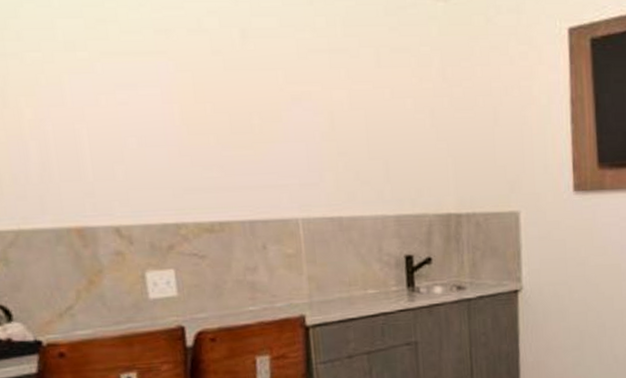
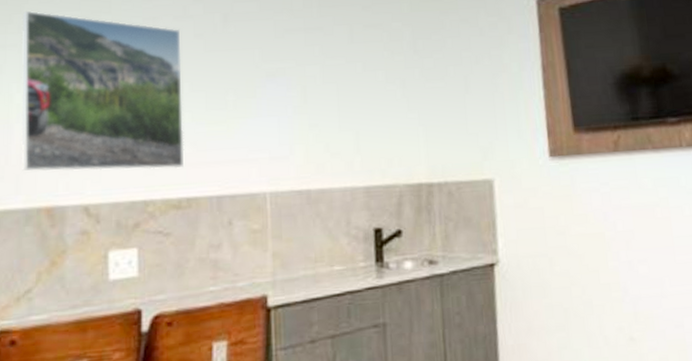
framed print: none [19,15,213,193] -> present [21,10,184,171]

